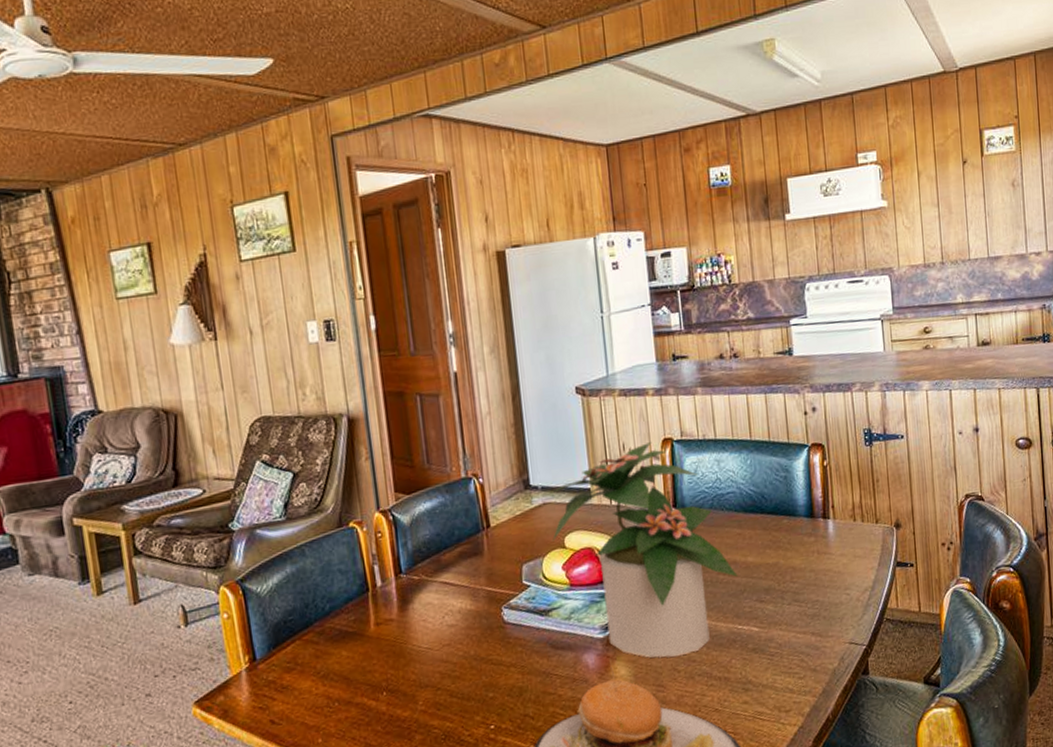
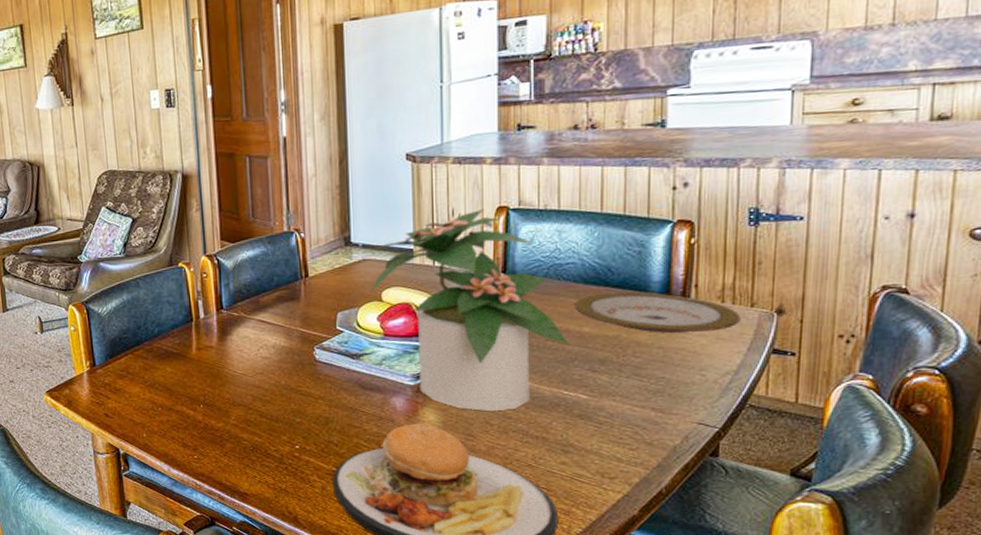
plate: none [738,516,870,556] -> present [575,292,741,333]

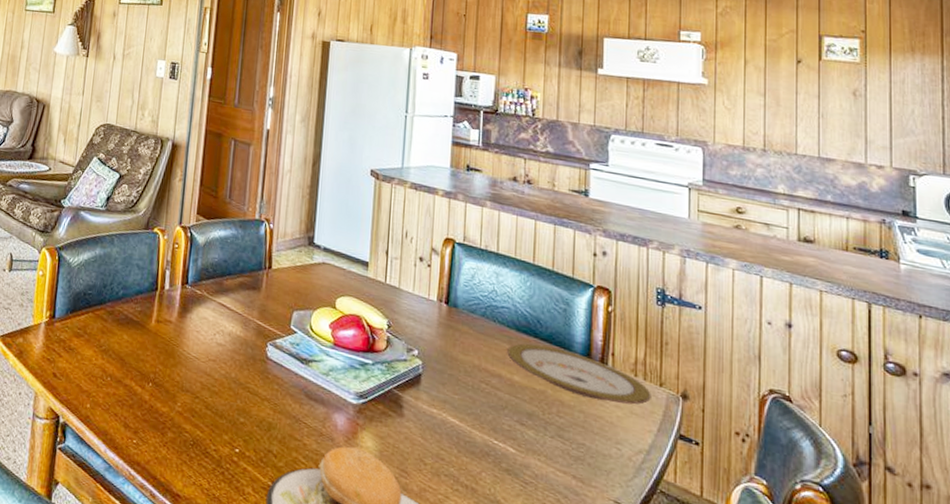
potted plant: present [370,209,569,411] -> none [325,237,501,451]

